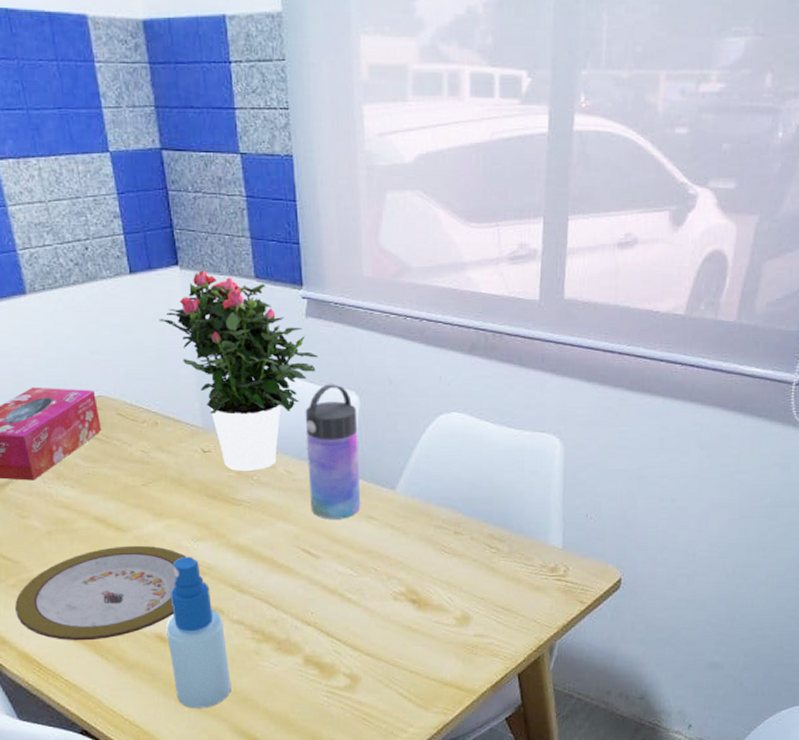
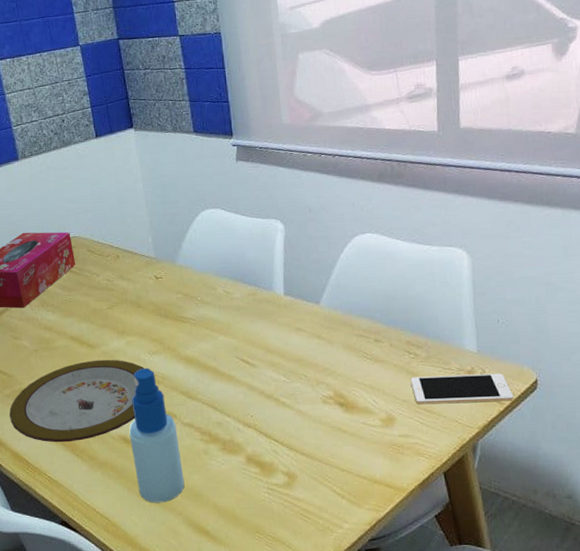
potted flower: present [158,270,318,472] -> none [119,130,248,294]
water bottle: present [305,384,361,519] -> none [238,215,290,332]
cell phone: none [490,571,596,603] -> present [410,373,514,405]

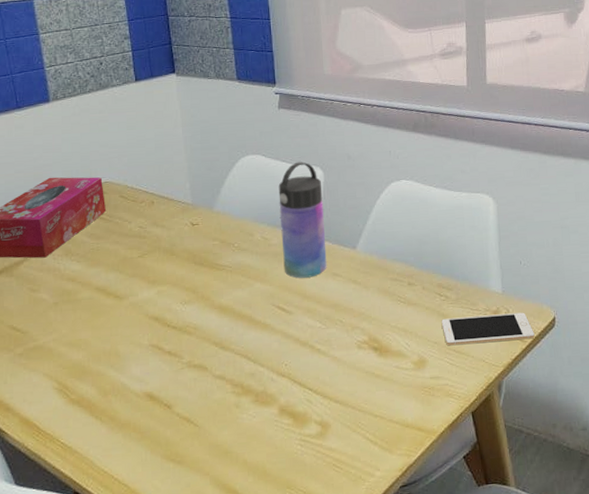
plate: present [9,359,145,443] -> none [21,310,176,404]
spray bottle: present [129,367,185,503] -> none [156,318,213,465]
water bottle: none [238,215,290,332] -> present [278,162,327,279]

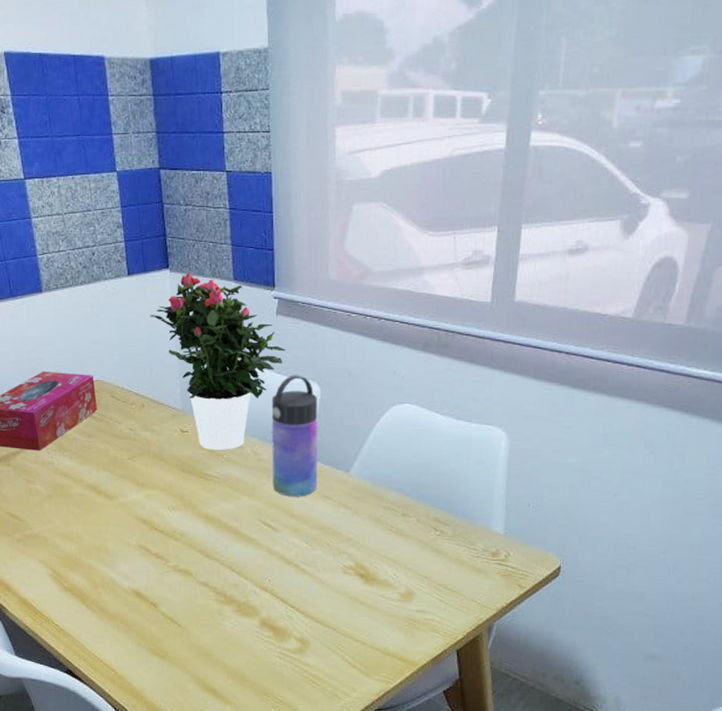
potted flower: none [158,76,289,241] -> present [150,273,286,451]
cell phone: present [441,312,535,346] -> none [434,554,535,585]

